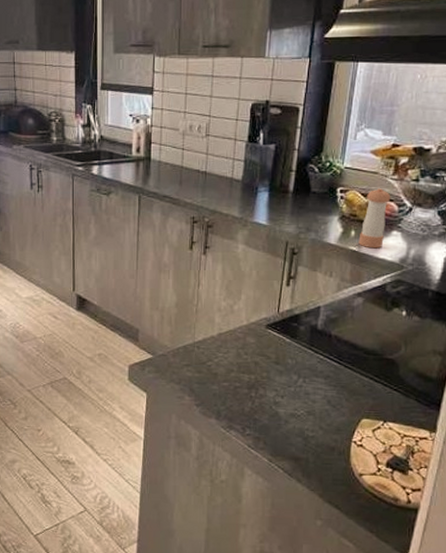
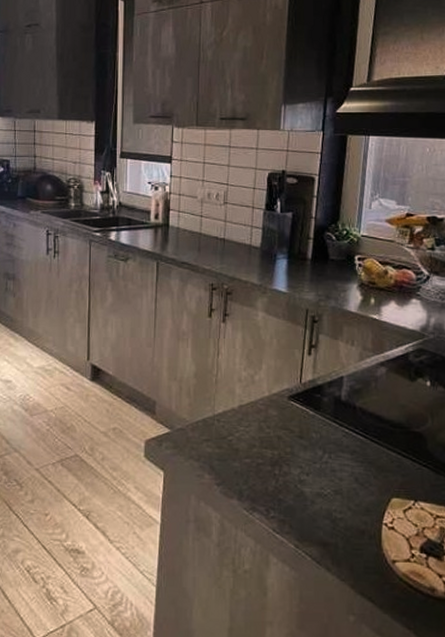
pepper shaker: present [358,188,391,249] -> none [378,256,408,317]

